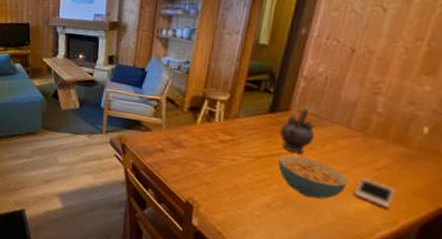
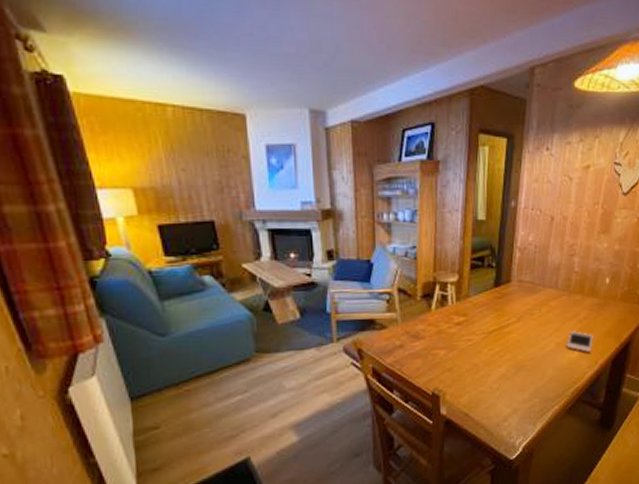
cereal bowl: present [278,155,348,199] -> none [508,323,561,359]
teapot: present [279,108,315,154] -> none [505,277,533,322]

